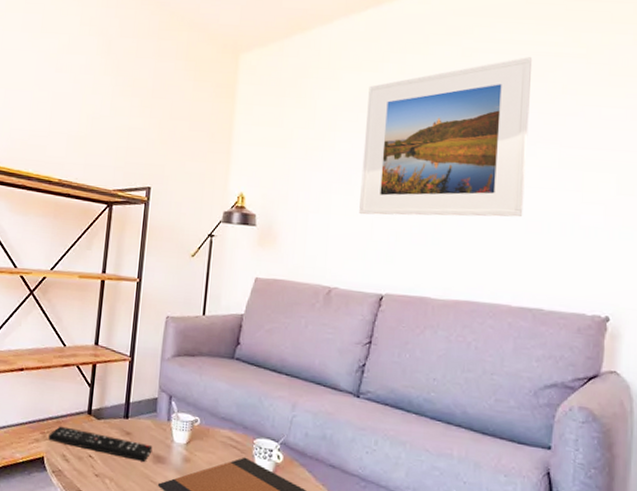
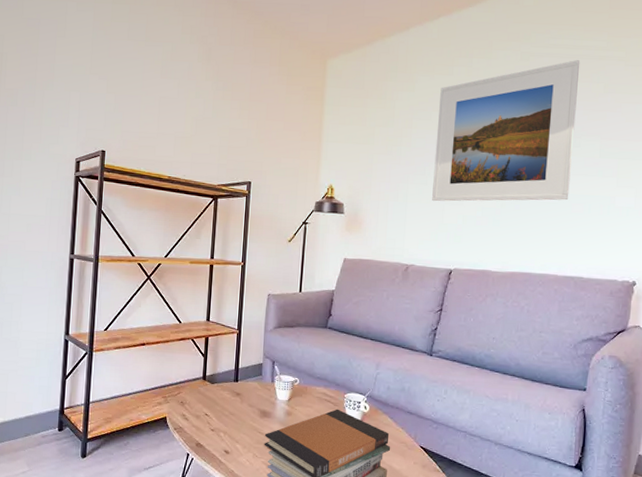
remote control: present [48,426,153,462] -> none [169,390,260,417]

